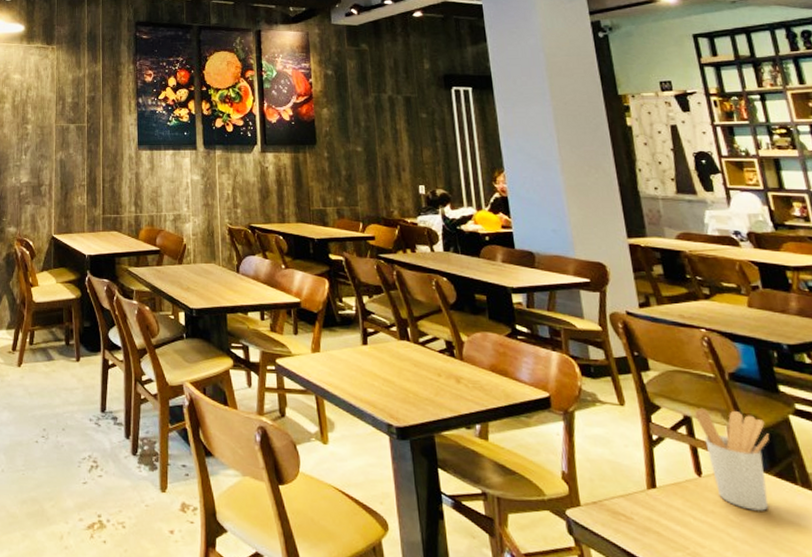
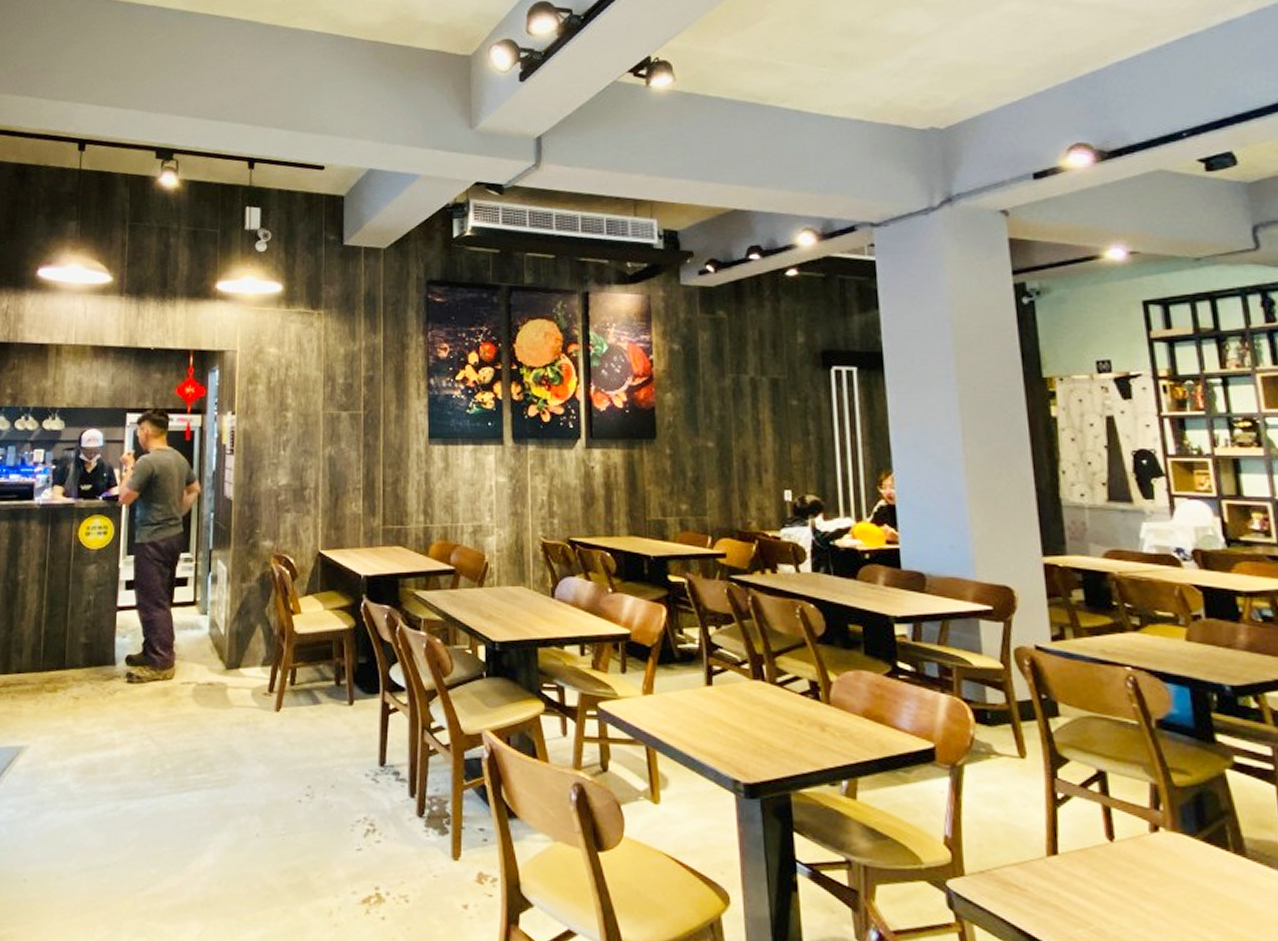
utensil holder: present [694,407,770,511] -> none [1111,760,1200,881]

